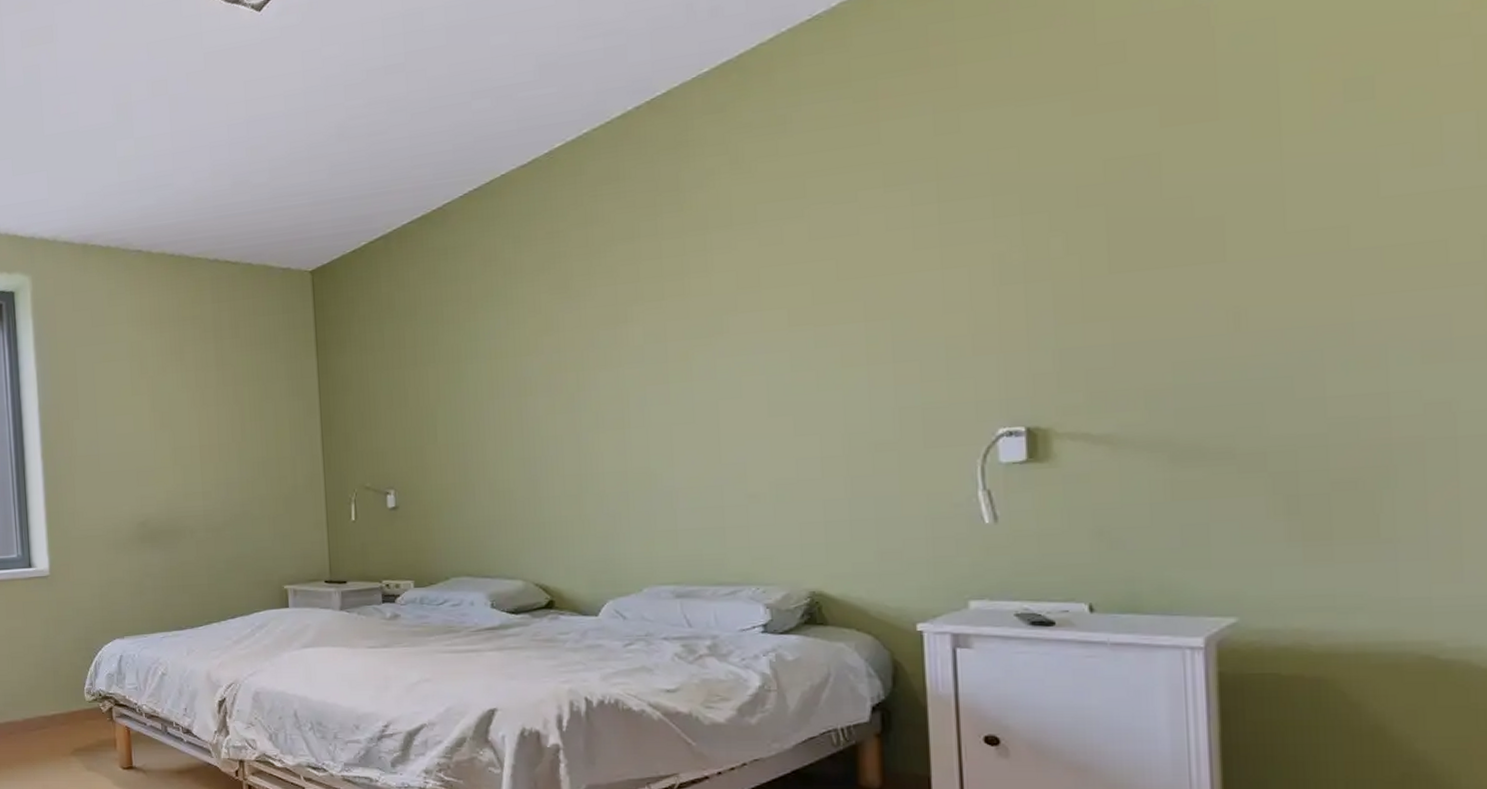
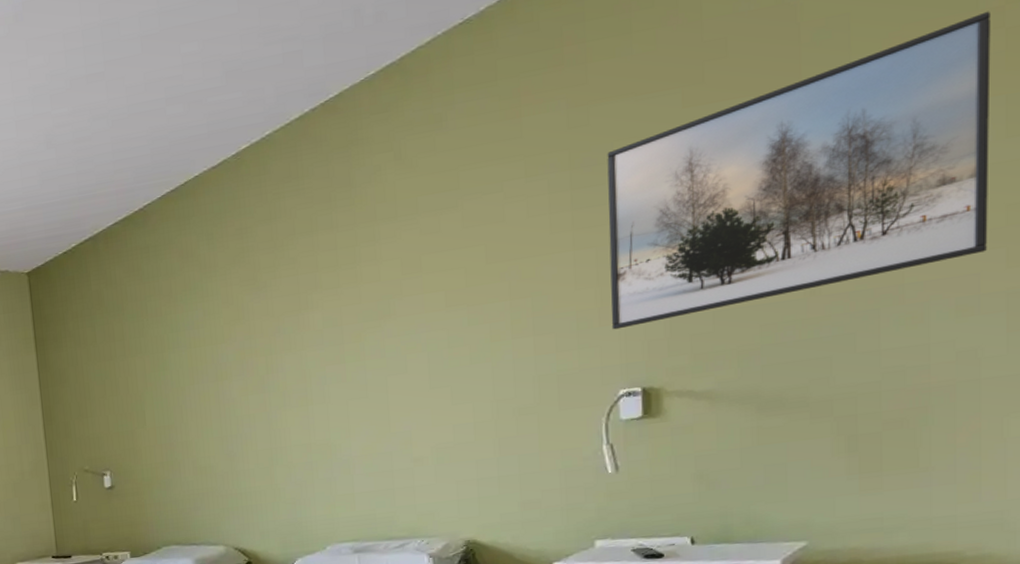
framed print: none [981,17,1460,360] -> present [607,11,991,330]

